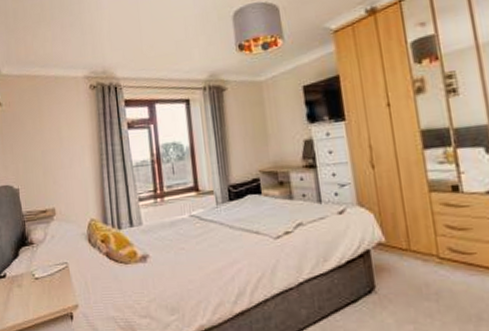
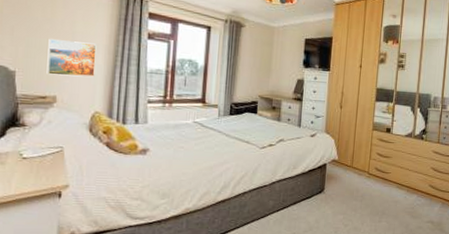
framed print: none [41,145,85,187] -> present [46,38,97,77]

